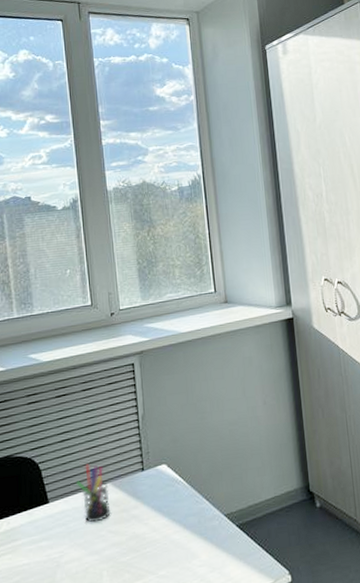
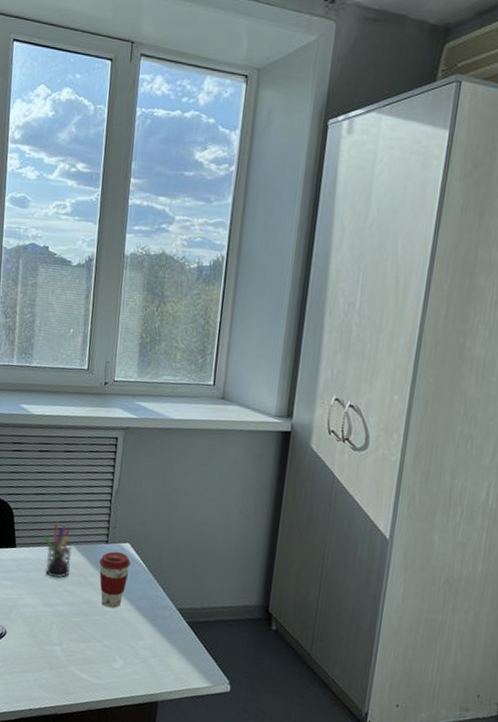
coffee cup: none [139,475,171,537] -> present [99,551,131,609]

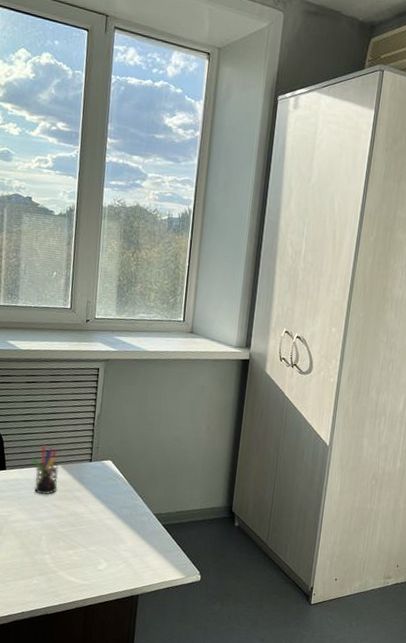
coffee cup: present [99,551,131,609] -> none [84,468,112,518]

